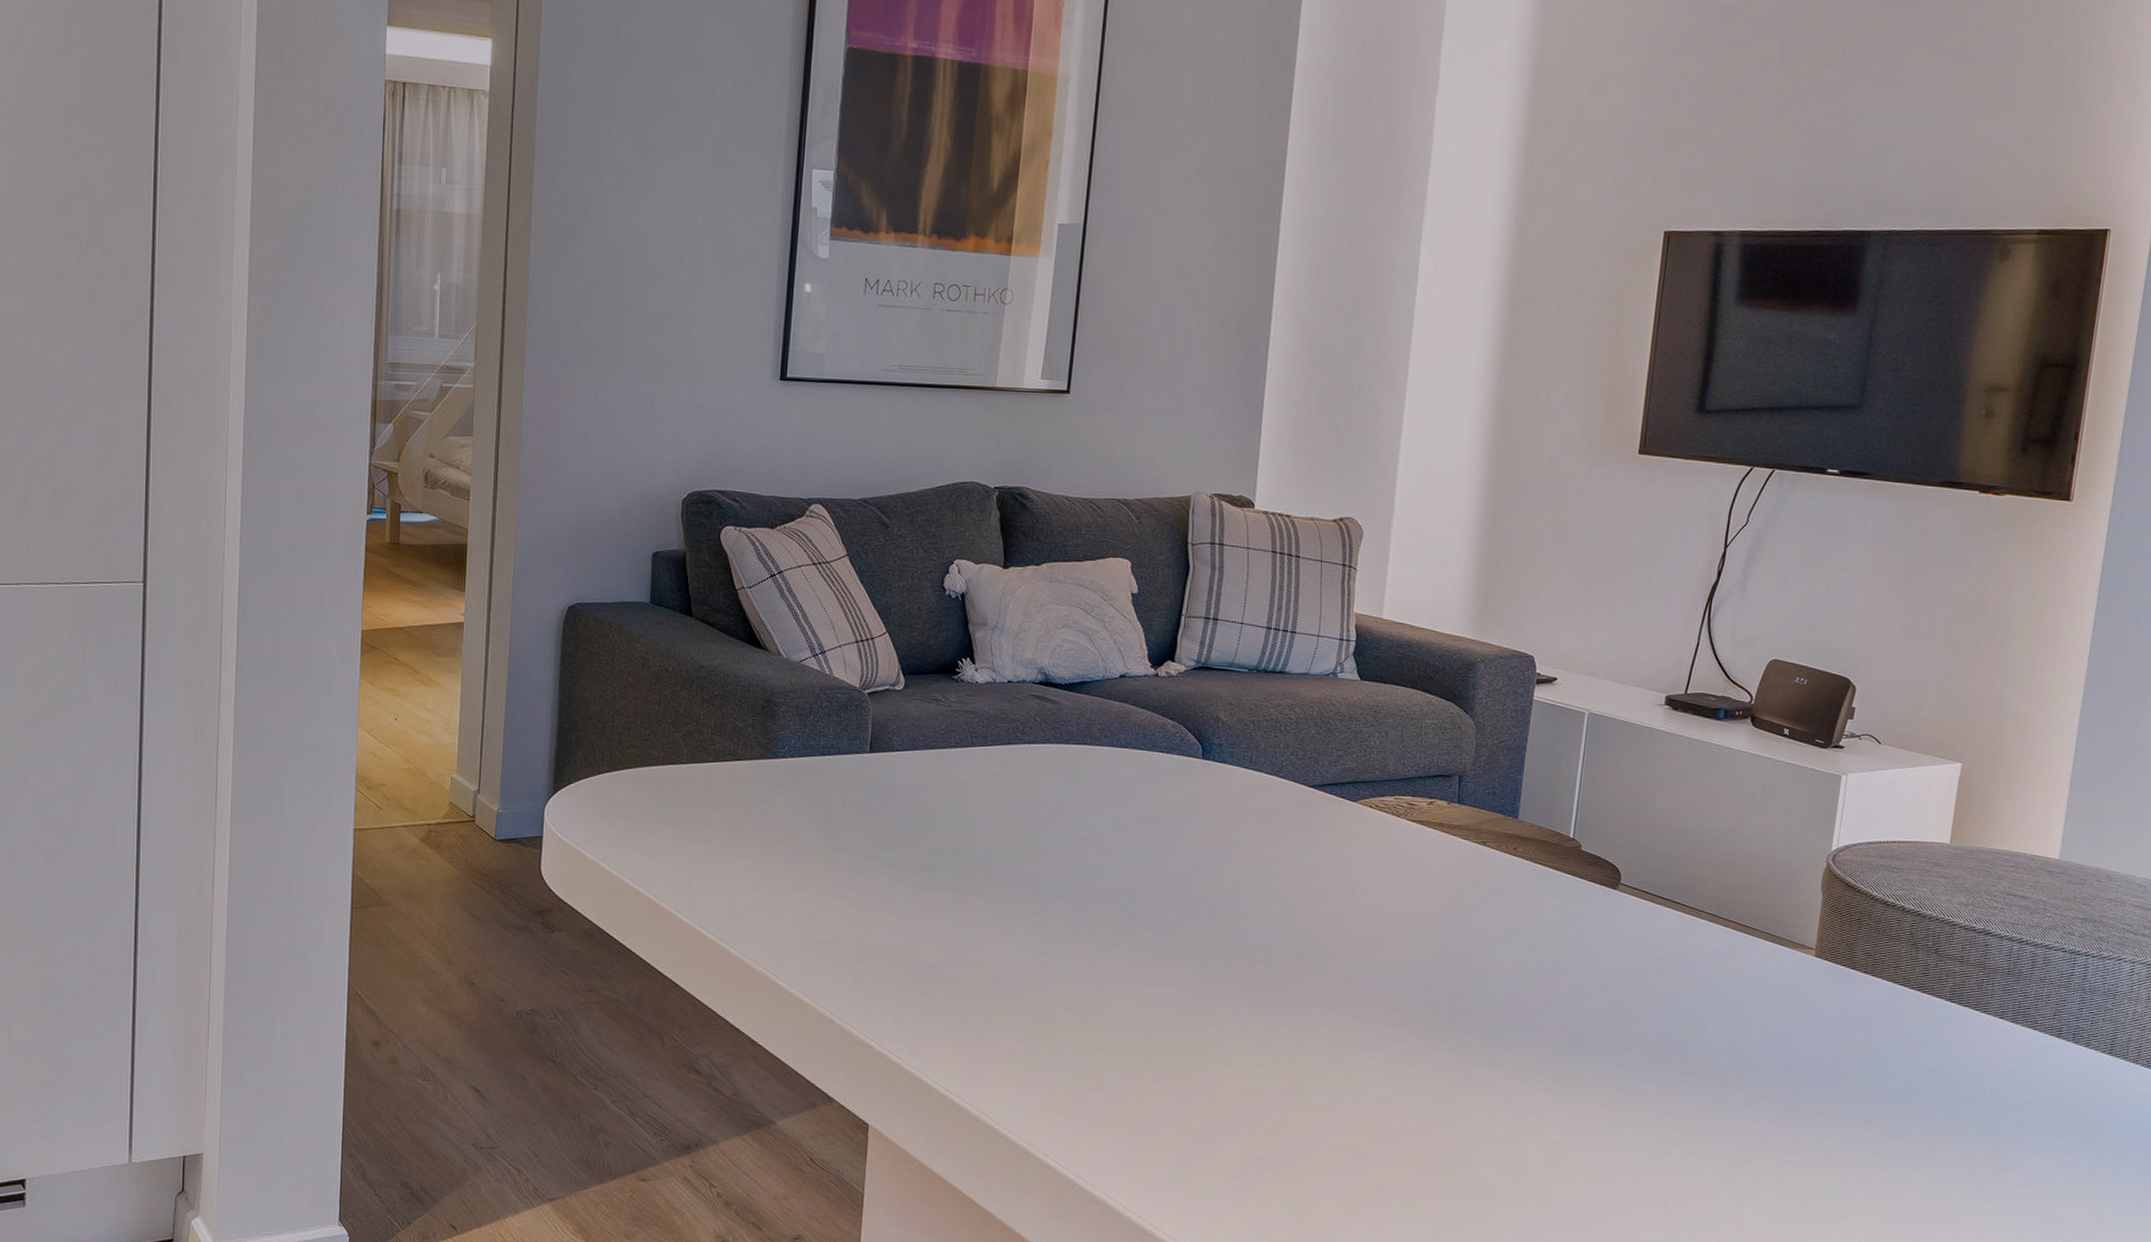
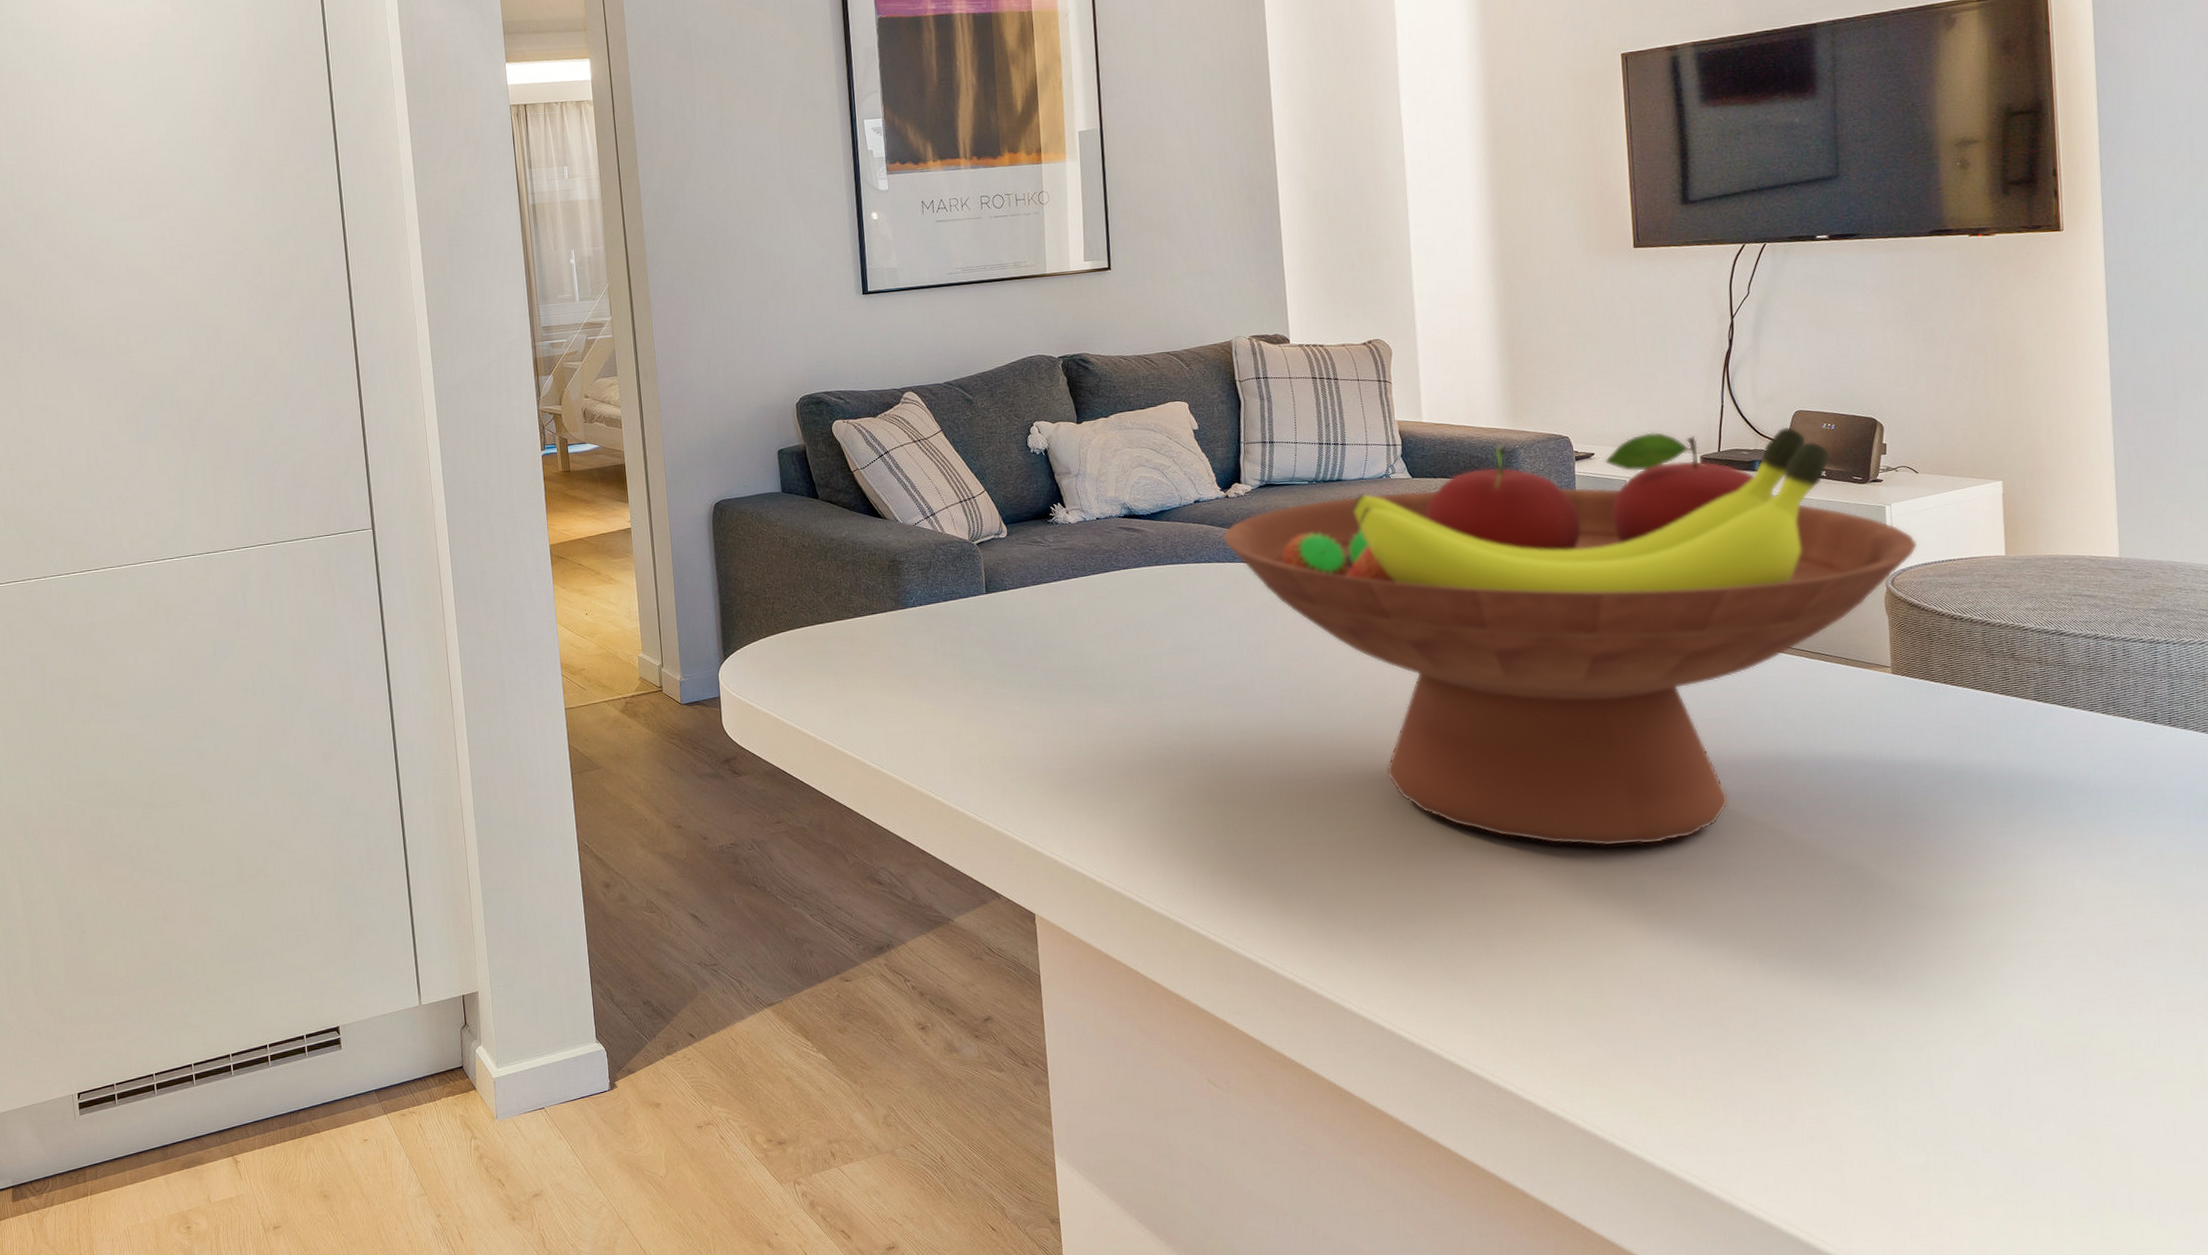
fruit bowl: none [1144,654,1867,1114] -> present [1222,426,1918,847]

